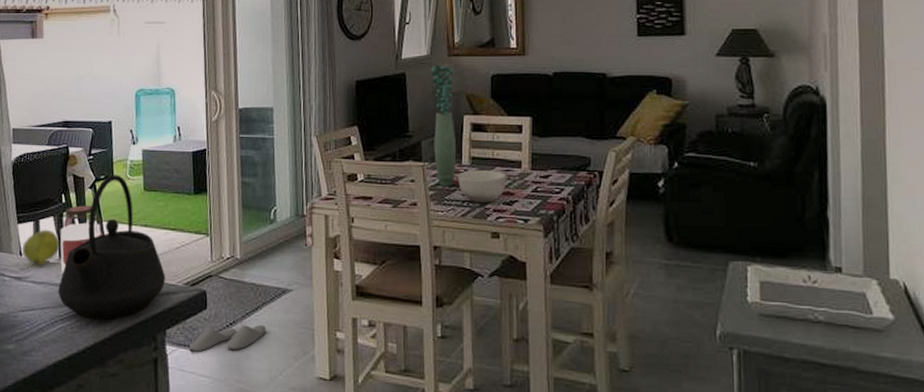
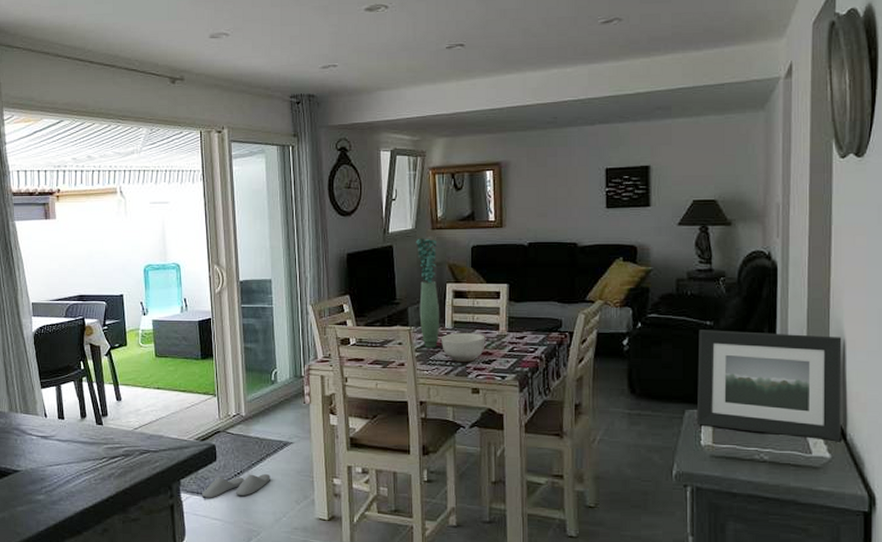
fruit: present [18,229,60,271] -> none [44,393,81,430]
kettle: present [58,174,166,320] -> none [81,343,179,472]
jar: present [60,205,103,273] -> none [80,371,119,432]
picture frame: none [741,171,905,302] -> present [696,330,842,442]

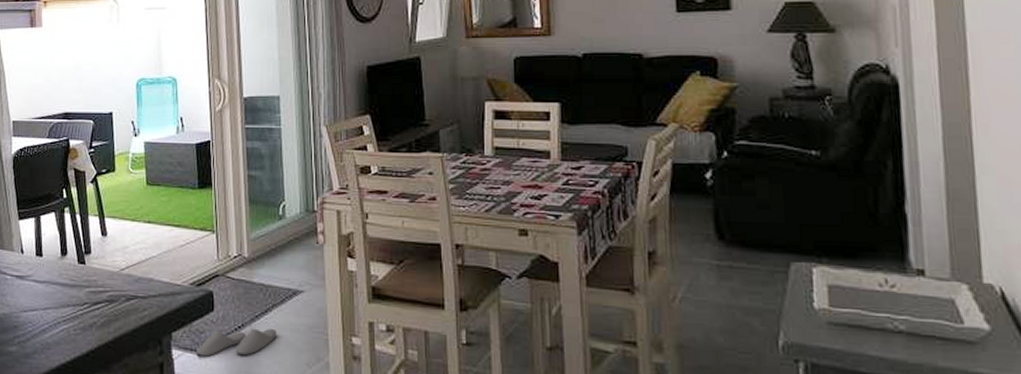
vase: present [415,233,440,348] -> none [447,42,478,179]
bowl: present [440,332,487,363] -> none [479,160,535,198]
picture frame: present [696,330,842,442] -> none [802,161,1003,310]

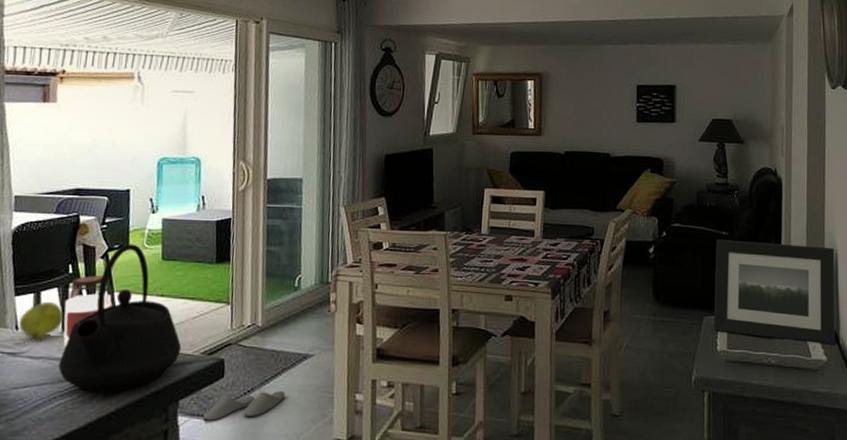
fruit: none [20,225,62,269] -> present [13,301,64,345]
kettle: none [60,168,171,321] -> present [58,244,182,393]
jar: none [61,200,105,272] -> present [63,275,114,347]
picture frame: none [802,161,1003,310] -> present [713,239,835,346]

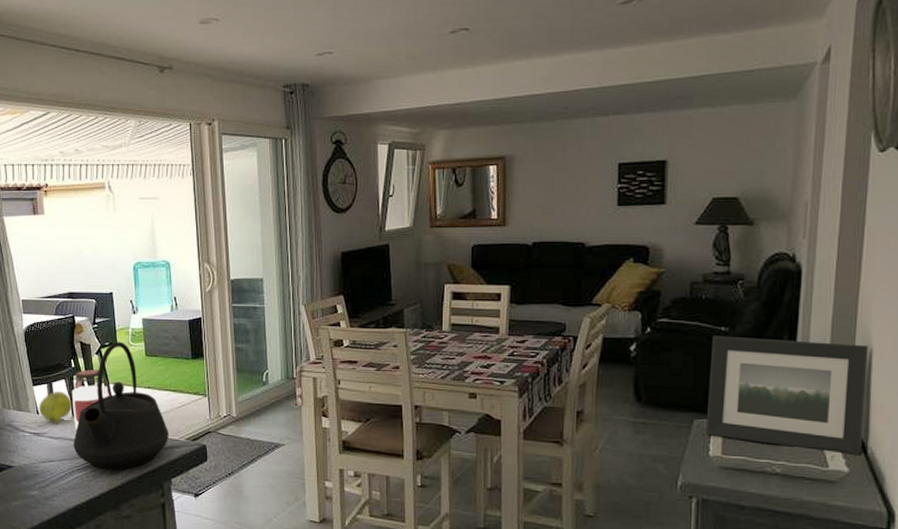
slippers: present [203,390,285,421] -> none [193,474,261,498]

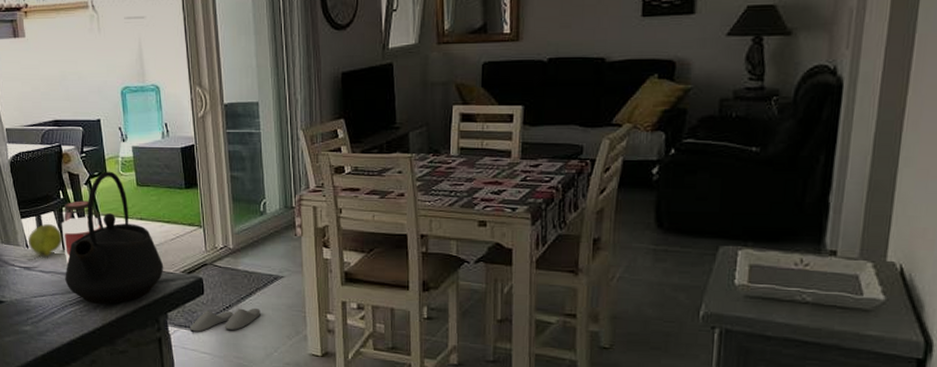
slippers: none [193,474,261,498] -> present [190,307,261,332]
picture frame: present [705,336,869,456] -> none [731,157,914,283]

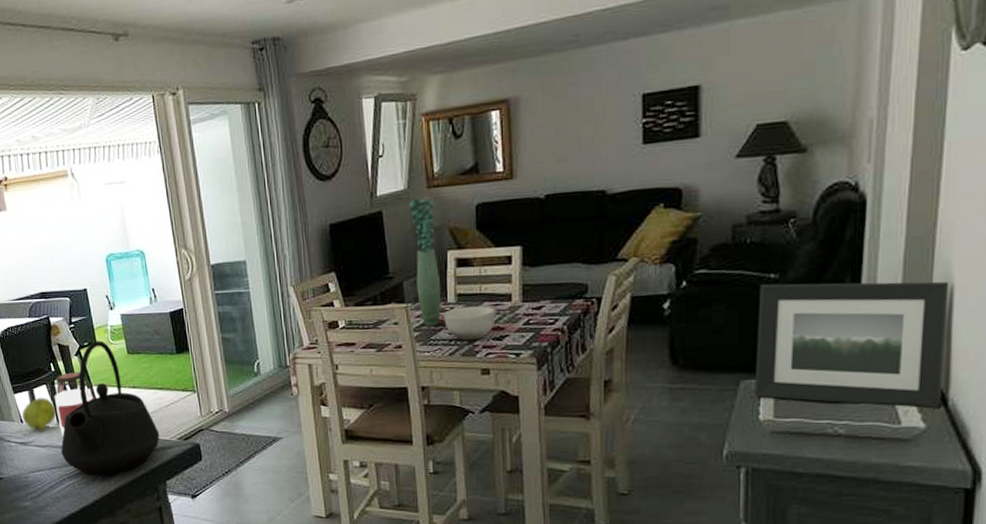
slippers: present [190,307,261,332] -> none [190,471,261,499]
vase: none [418,49,445,177] -> present [408,194,442,326]
bowl: none [445,159,497,193] -> present [442,305,497,341]
picture frame: none [731,157,914,283] -> present [754,281,950,409]

